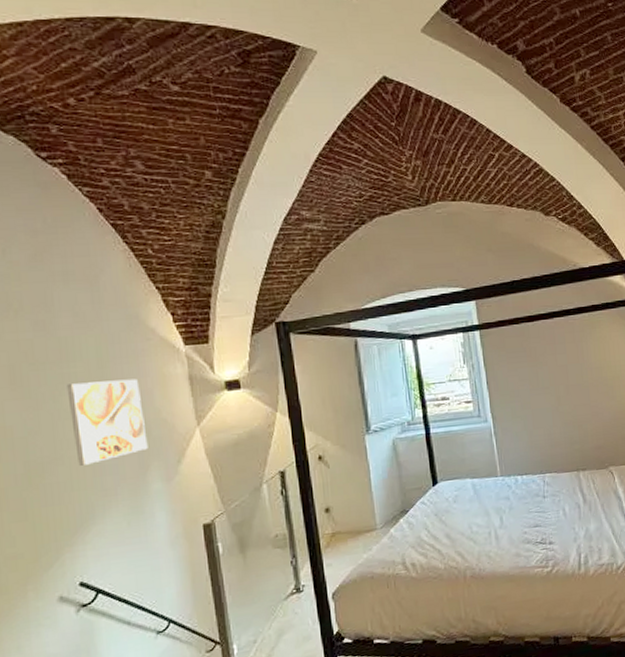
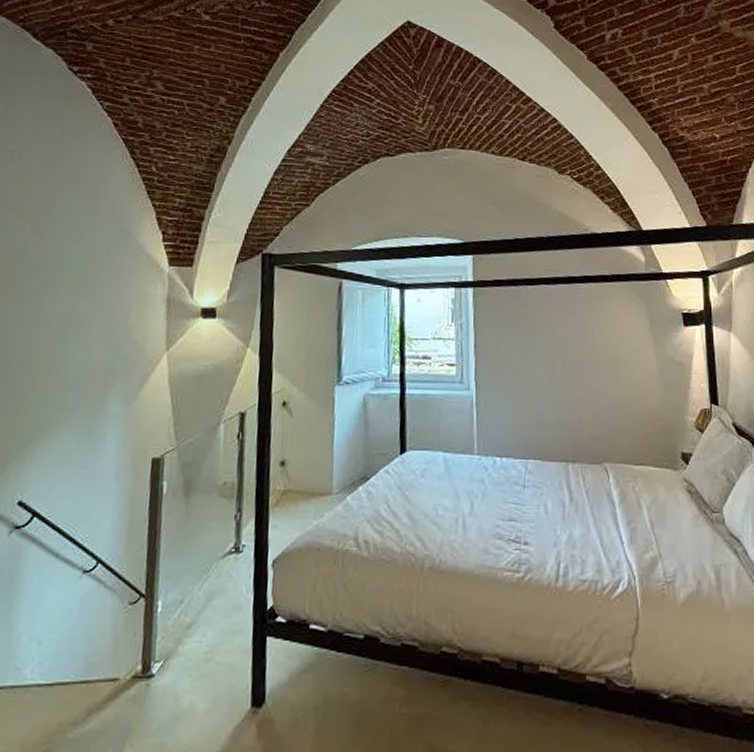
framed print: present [66,378,148,466] -> none [43,291,118,376]

